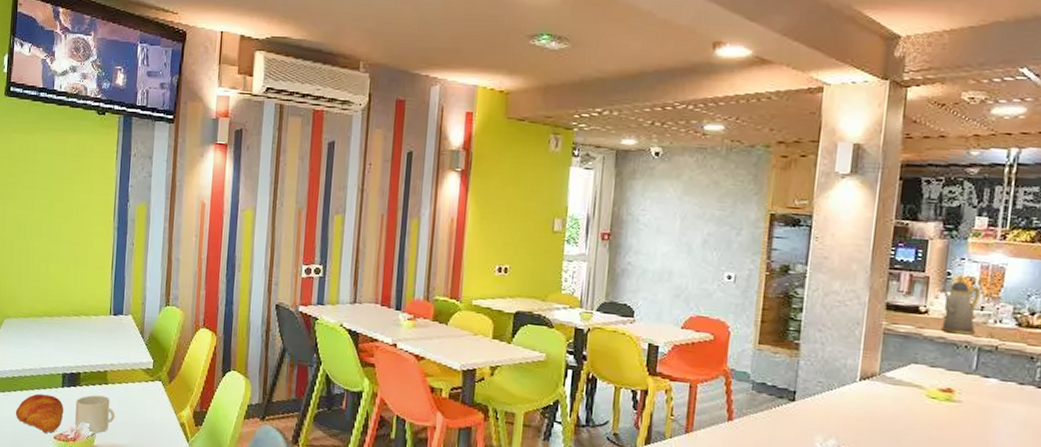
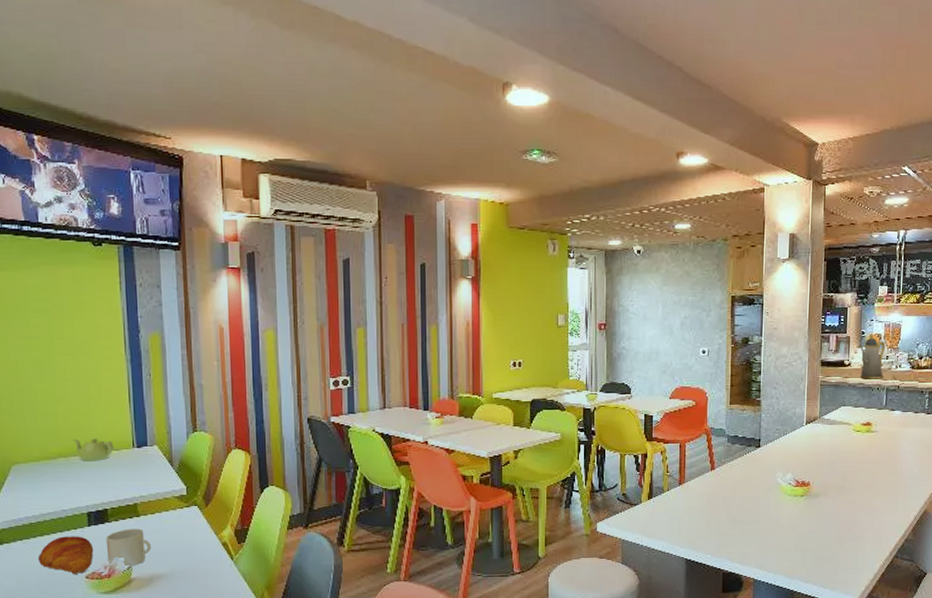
teapot: none [58,299,94,324] -> present [72,438,115,462]

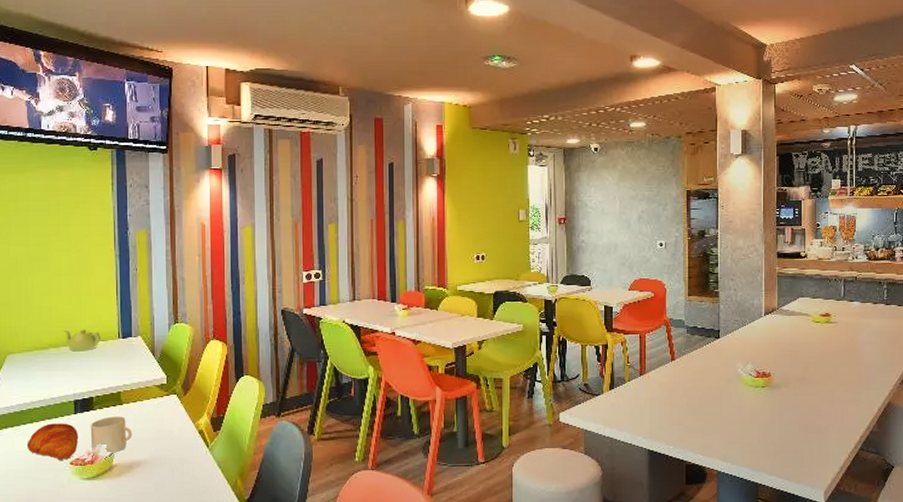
coffee pot: present [857,334,886,379] -> none [812,226,841,271]

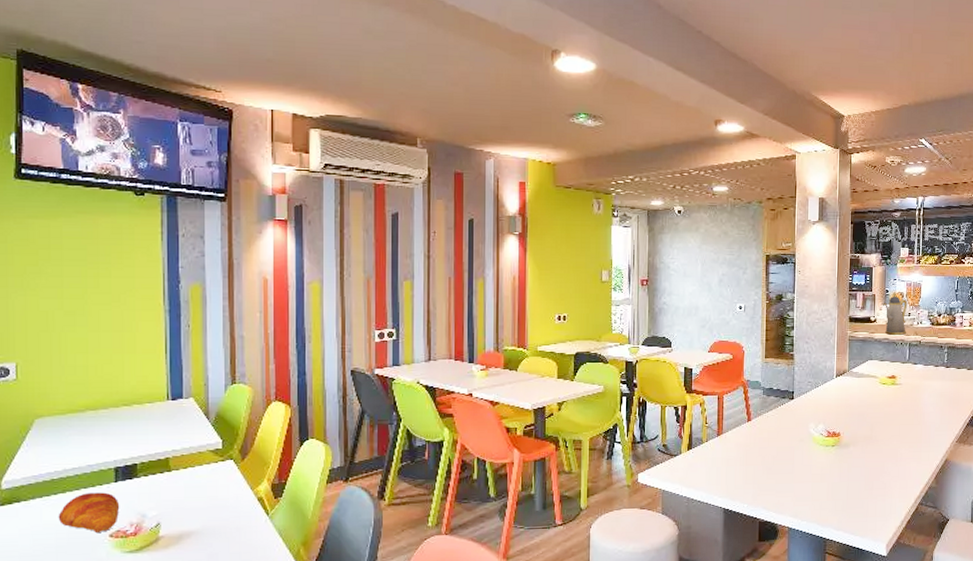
teapot: present [63,329,102,352] -> none [102,390,148,415]
mug: present [90,416,133,454] -> none [133,484,182,525]
coffee pot: none [812,226,841,271] -> present [882,292,908,335]

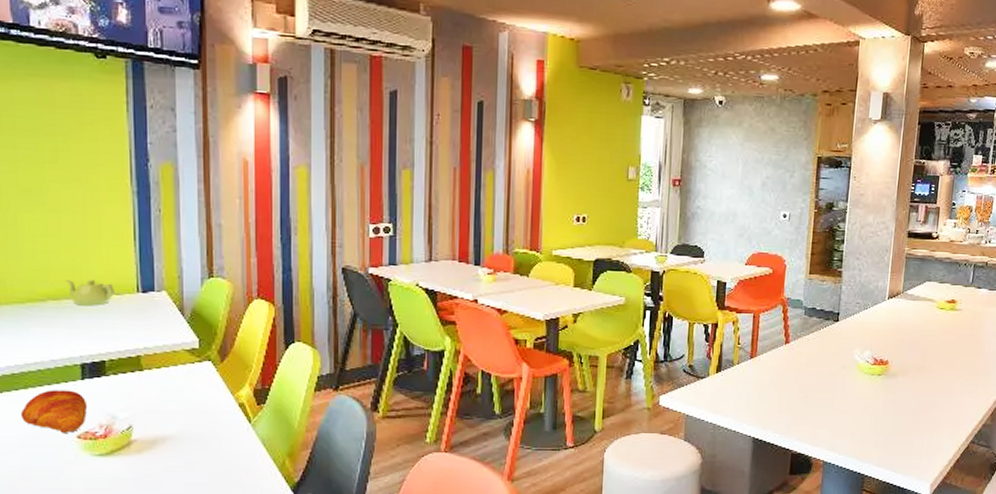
teapot: none [102,390,148,415] -> present [65,279,116,306]
coffee pot: present [882,292,908,335] -> none [946,205,977,255]

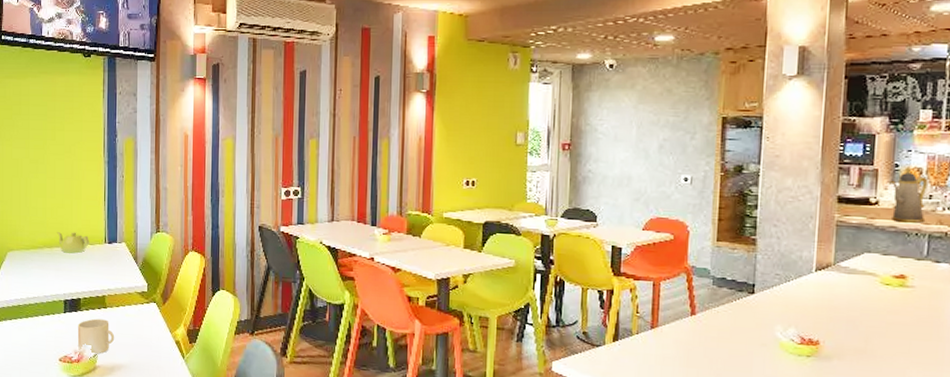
croissant: present [20,390,88,433] -> none [22,320,67,356]
mug: none [102,384,156,428] -> present [77,318,115,355]
coffee pot: none [946,205,977,255] -> present [887,167,929,223]

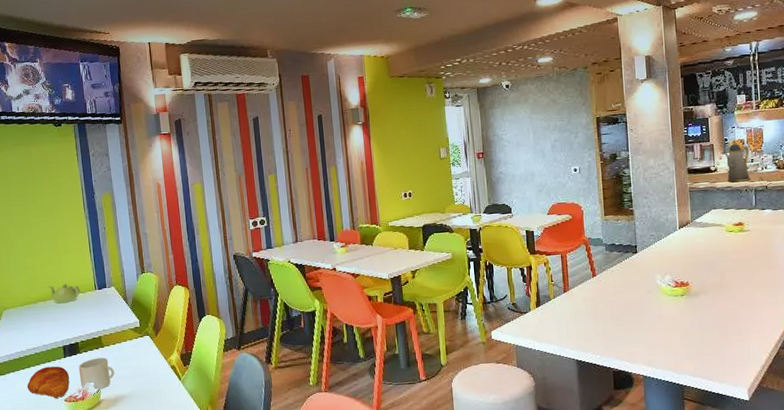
croissant: none [22,320,67,356] -> present [27,366,70,398]

